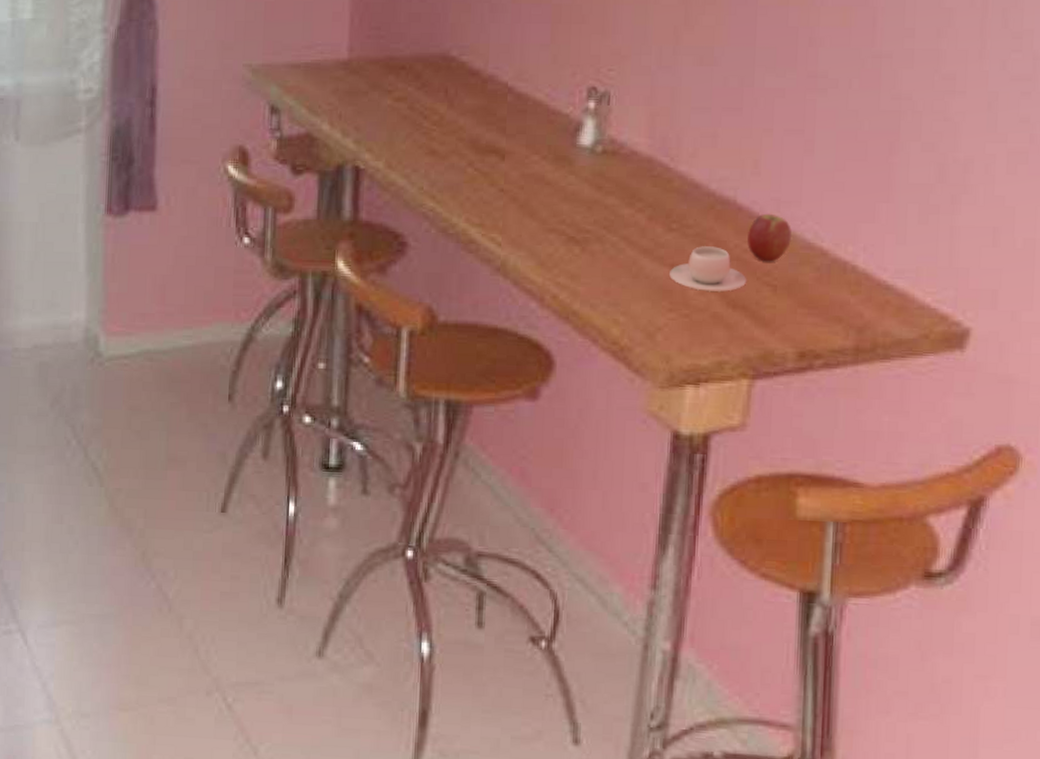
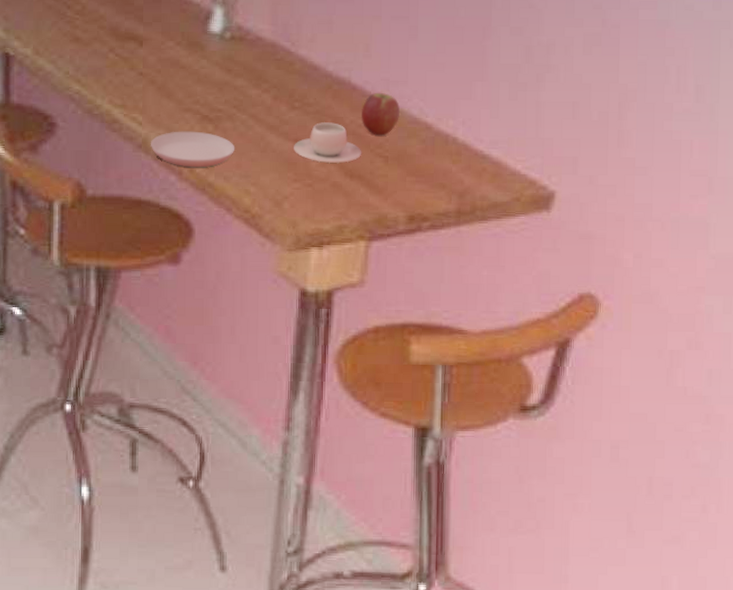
saucer: none [510,253,604,294] -> present [151,131,235,168]

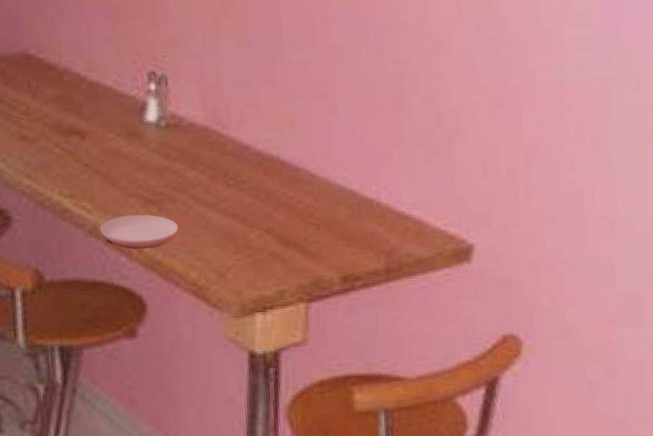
teacup: present [293,122,362,163] -> none [231,196,295,234]
fruit: present [362,92,400,136] -> none [292,165,327,206]

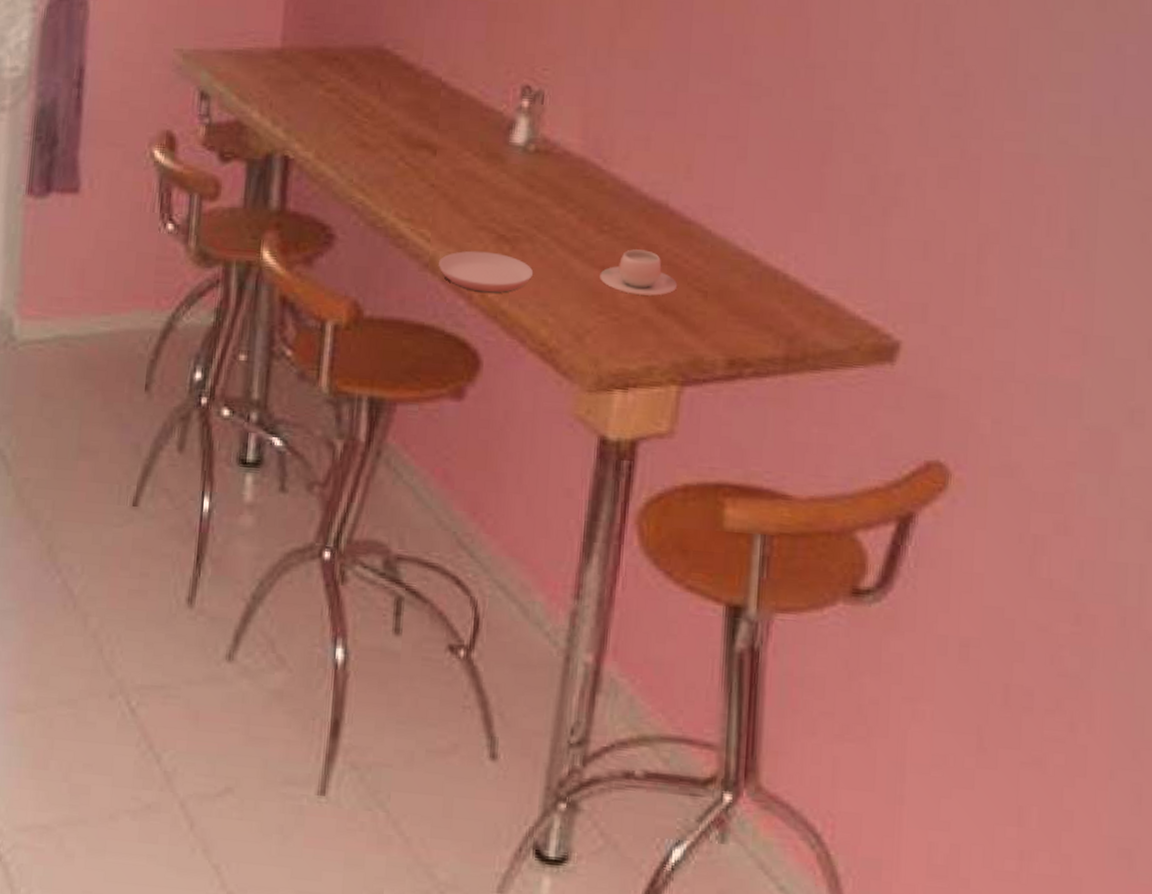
teacup: none [231,196,295,234] -> present [599,249,678,296]

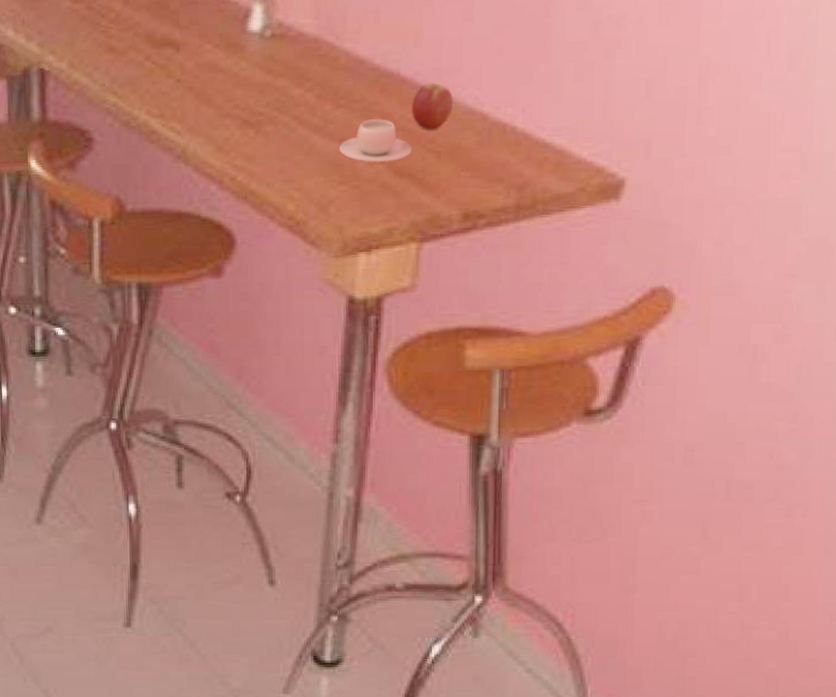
saucer: present [439,250,534,293] -> none [190,137,278,176]
fruit: none [679,218,723,268] -> present [412,83,453,130]

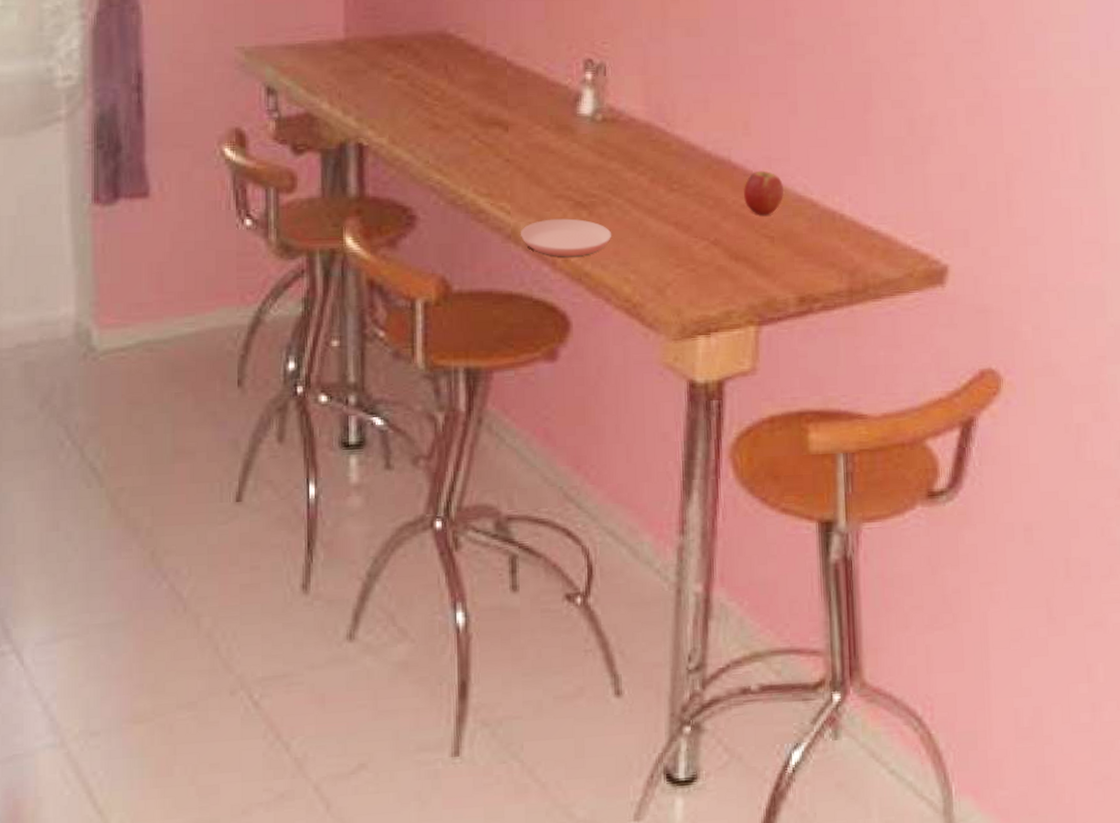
saucer: none [190,137,278,176] -> present [521,218,612,257]
teacup: present [338,119,413,162] -> none [673,204,747,246]

